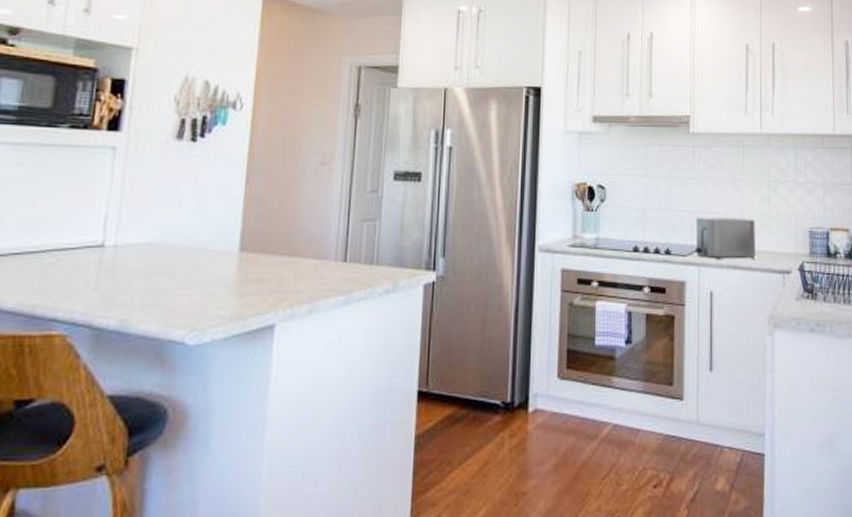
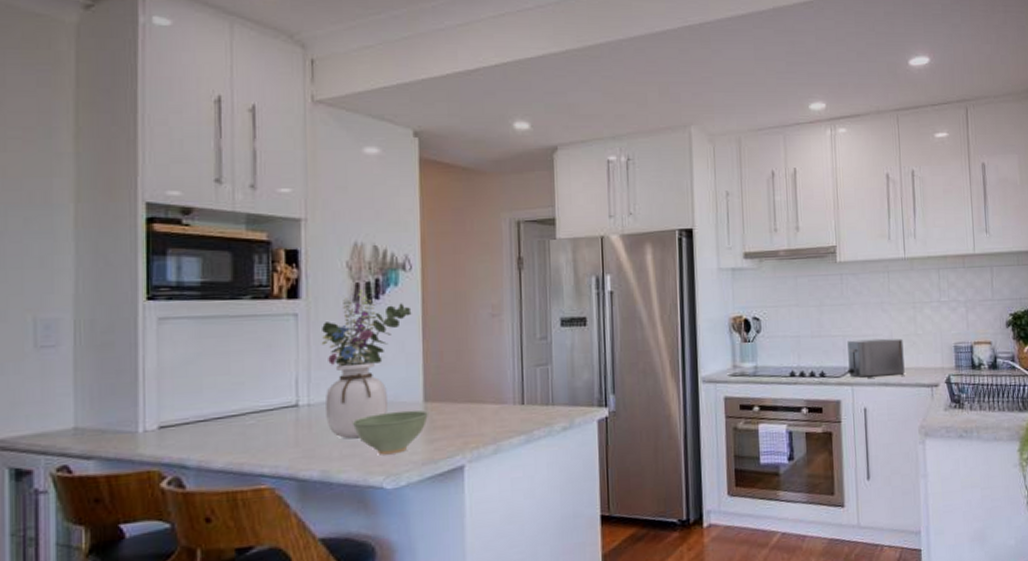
bouquet: none [132,125,238,287] -> present [321,288,412,439]
bowl: none [159,259,242,307] -> present [351,410,428,455]

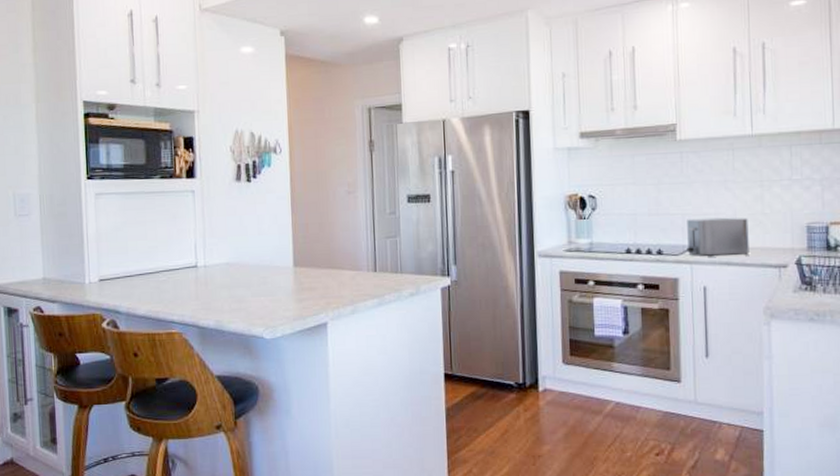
bouquet: present [321,288,412,439] -> none [212,169,282,296]
bowl: present [351,410,428,455] -> none [238,273,297,310]

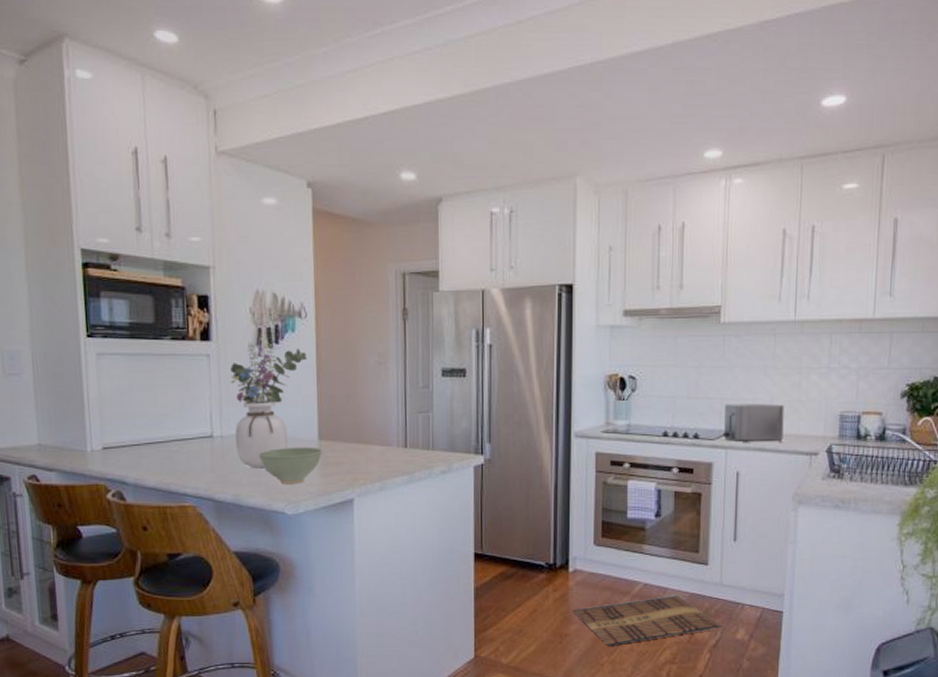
bouquet: none [212,169,282,296] -> present [230,333,307,469]
bowl: none [238,273,297,310] -> present [257,446,322,485]
doormat: none [545,413,701,467] -> present [573,594,723,646]

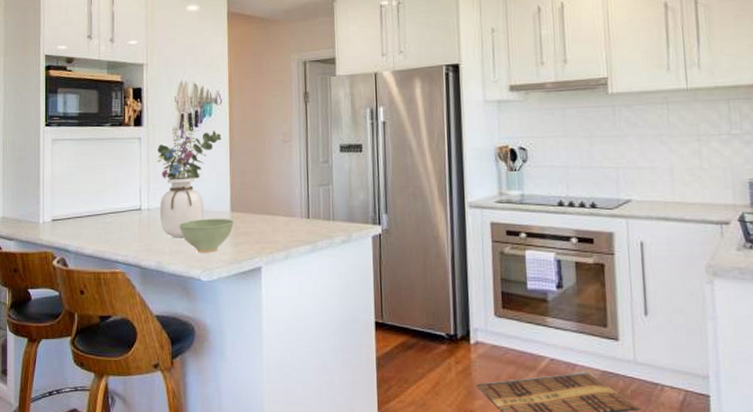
toaster: present [723,403,784,443] -> none [621,171,688,212]

